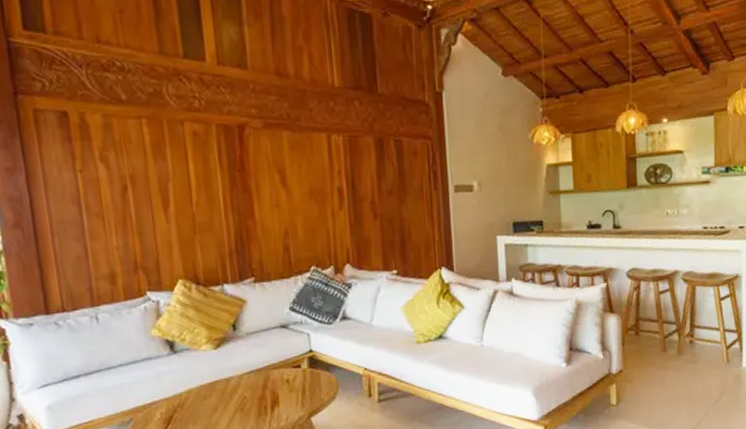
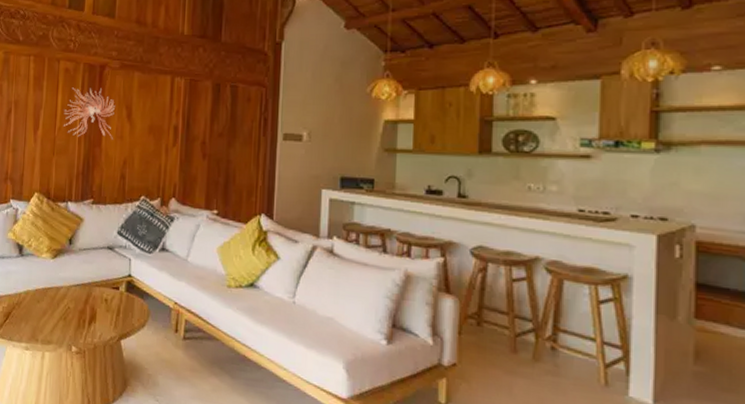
wall sculpture: none [200,152,268,210] -> present [63,87,116,140]

